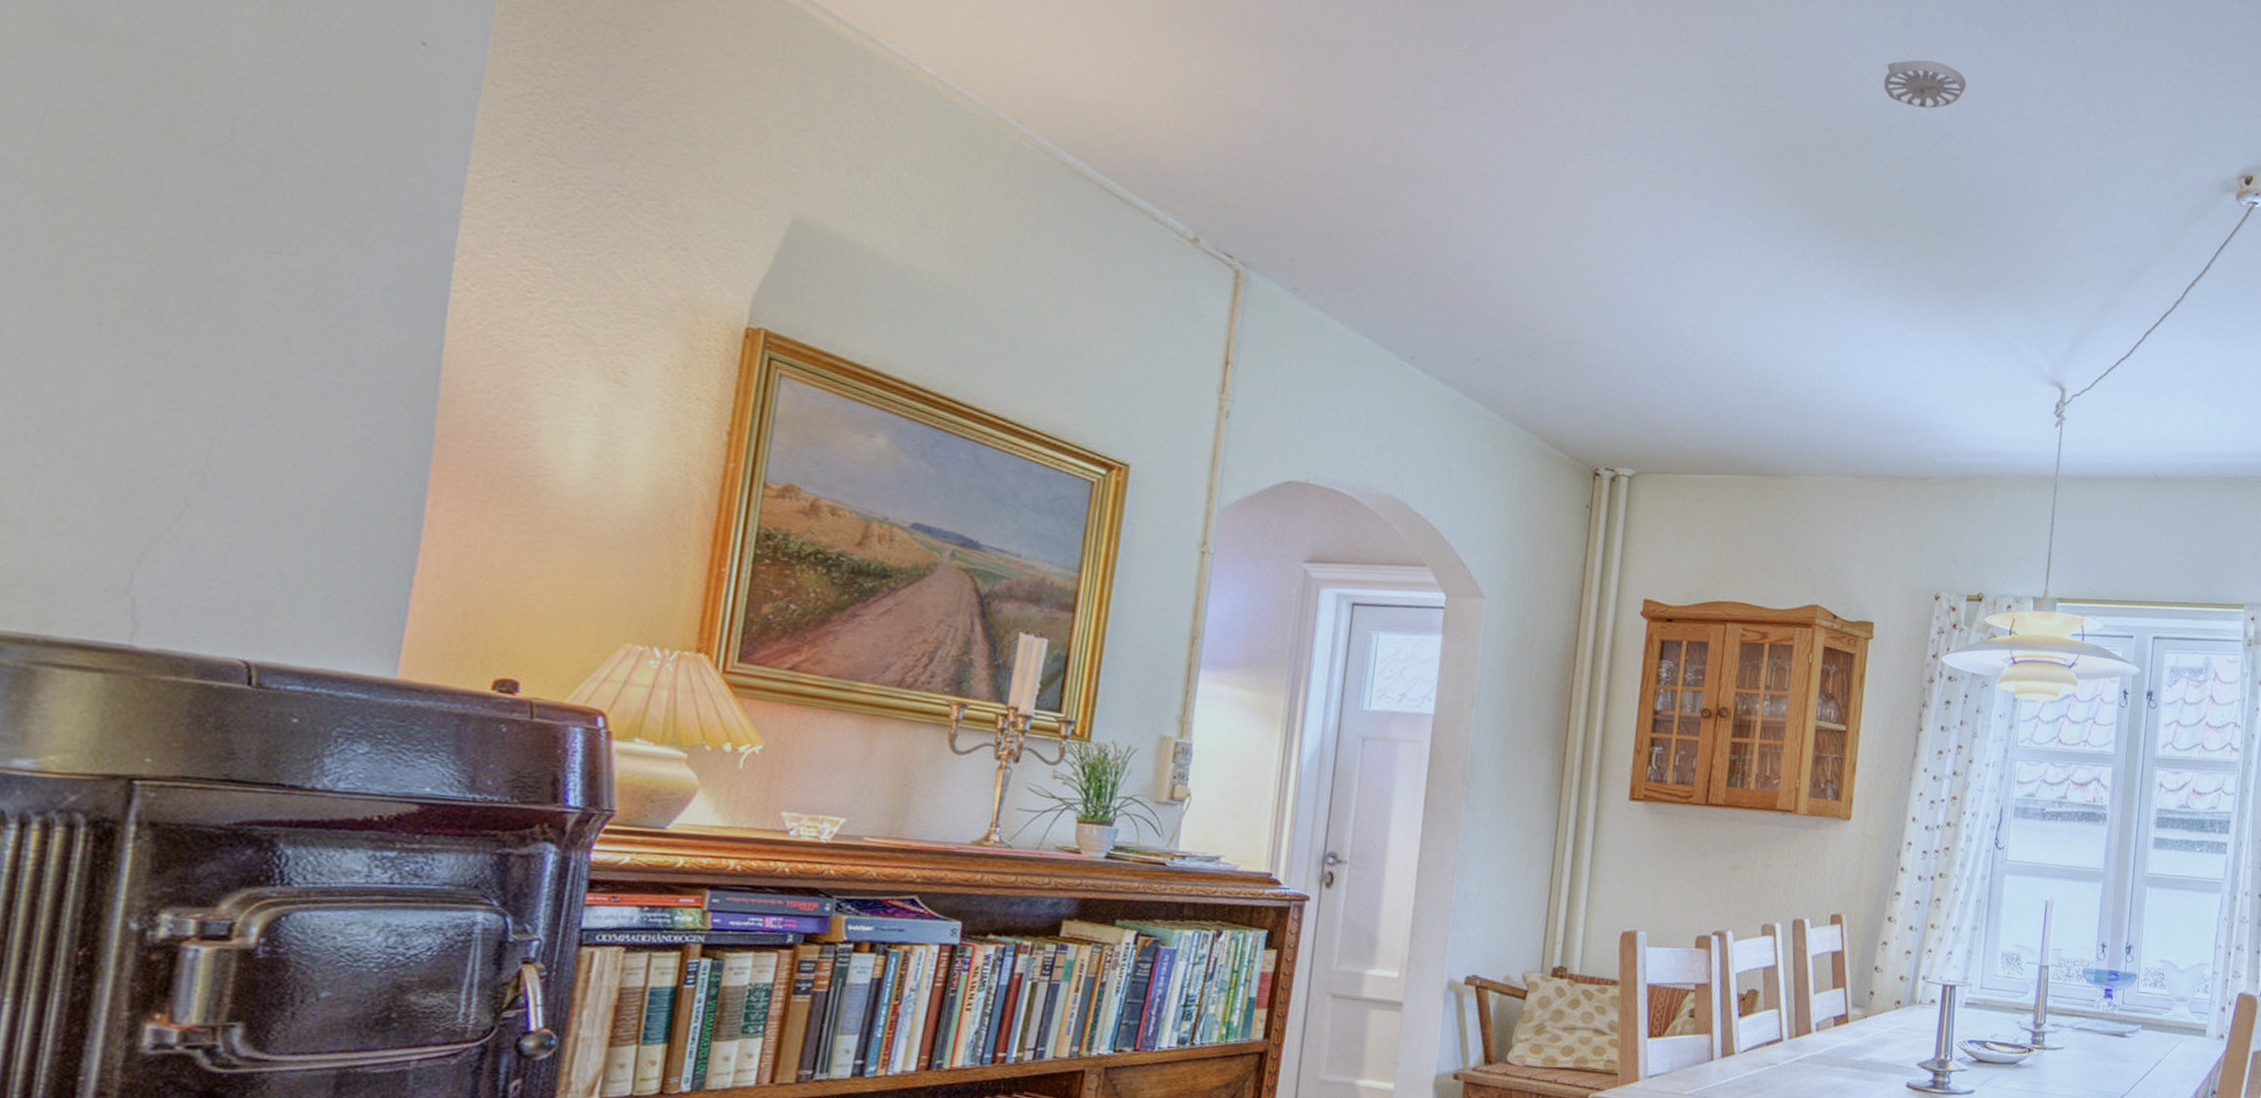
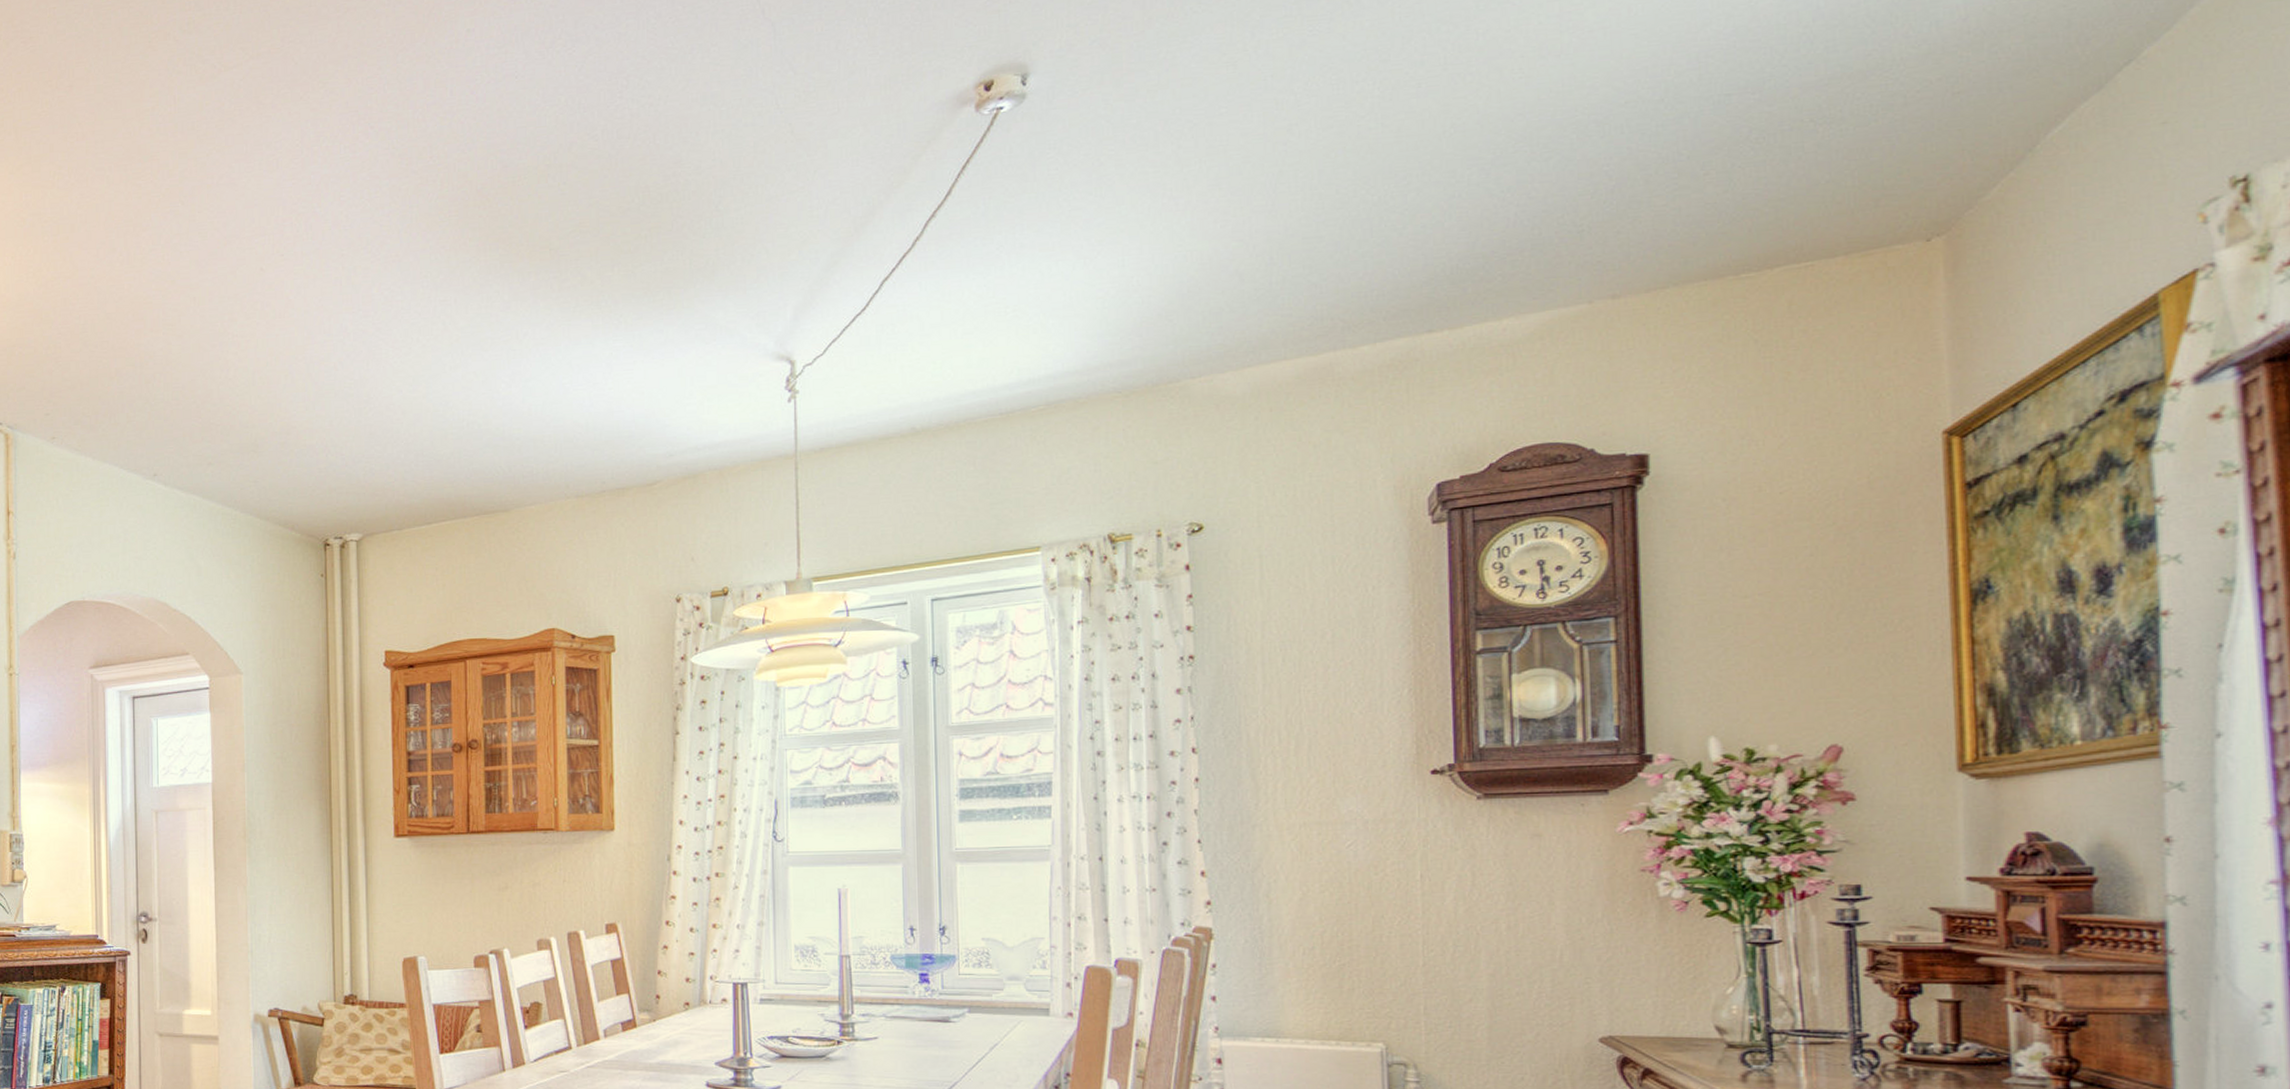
smoke detector: present [1883,59,1966,109] -> none [557,67,645,120]

